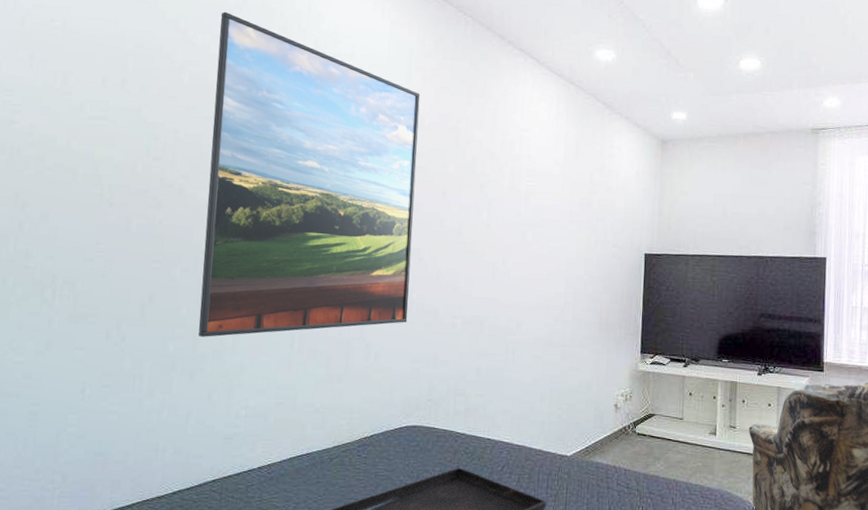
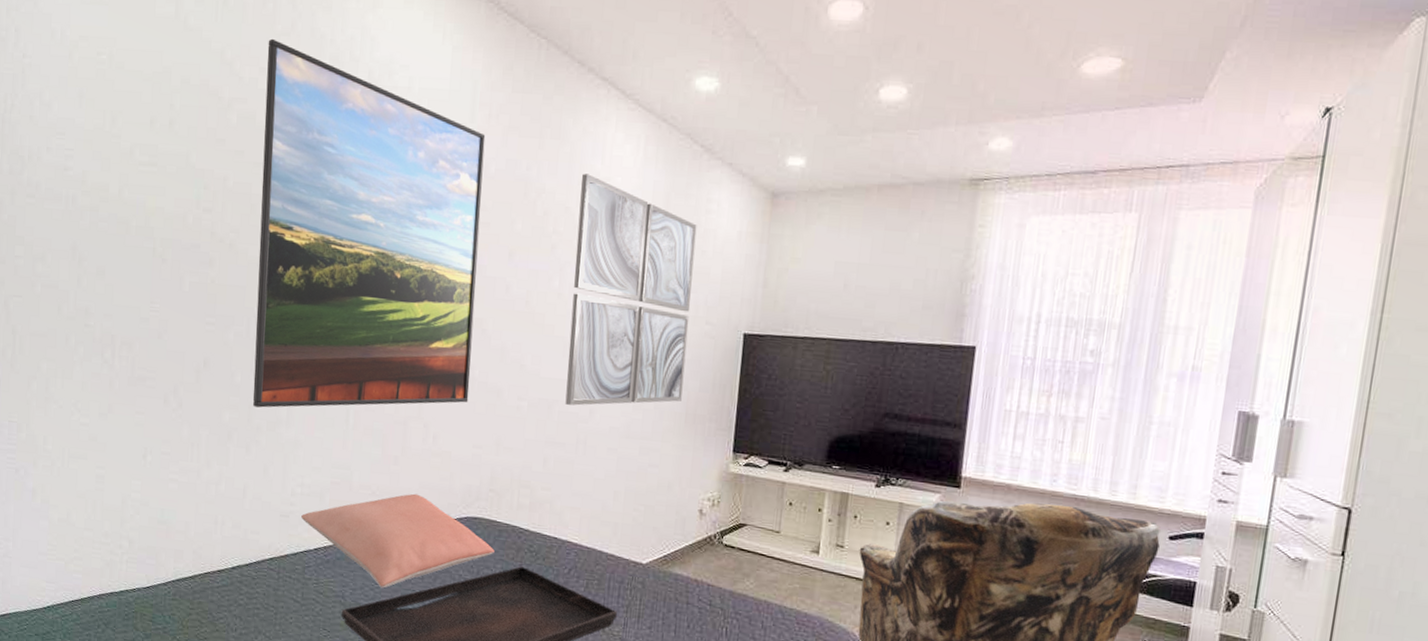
pillow: none [245,408,433,500] -> present [301,493,495,588]
wall art: none [495,125,603,321] -> present [565,173,697,406]

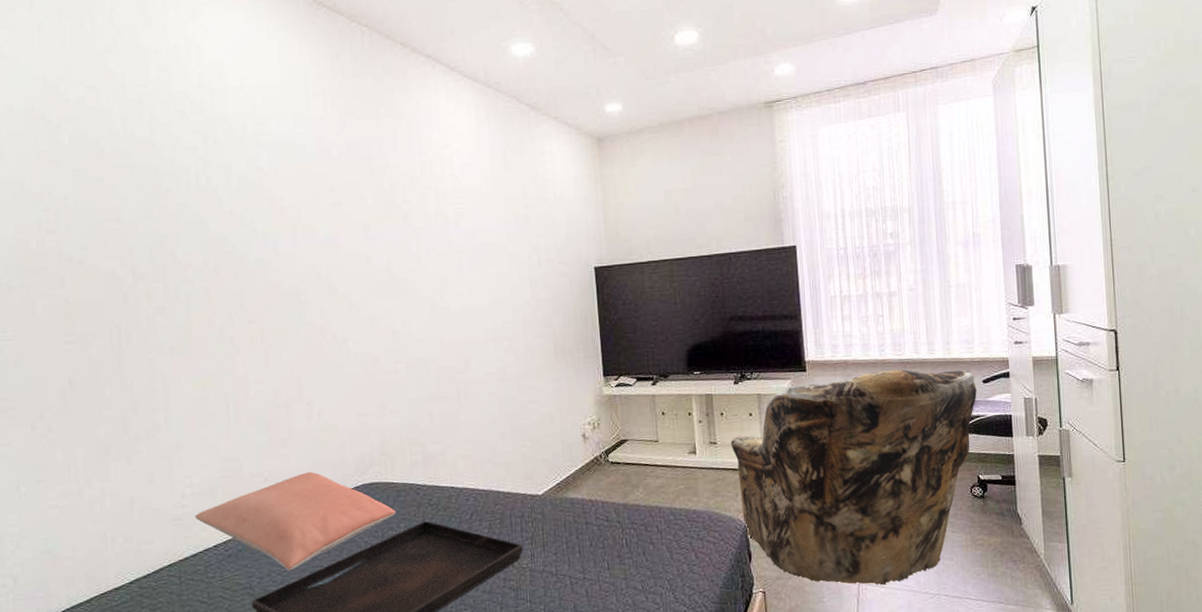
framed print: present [253,38,486,408] -> none [90,57,347,417]
wall art: present [565,173,697,406] -> none [422,144,549,360]

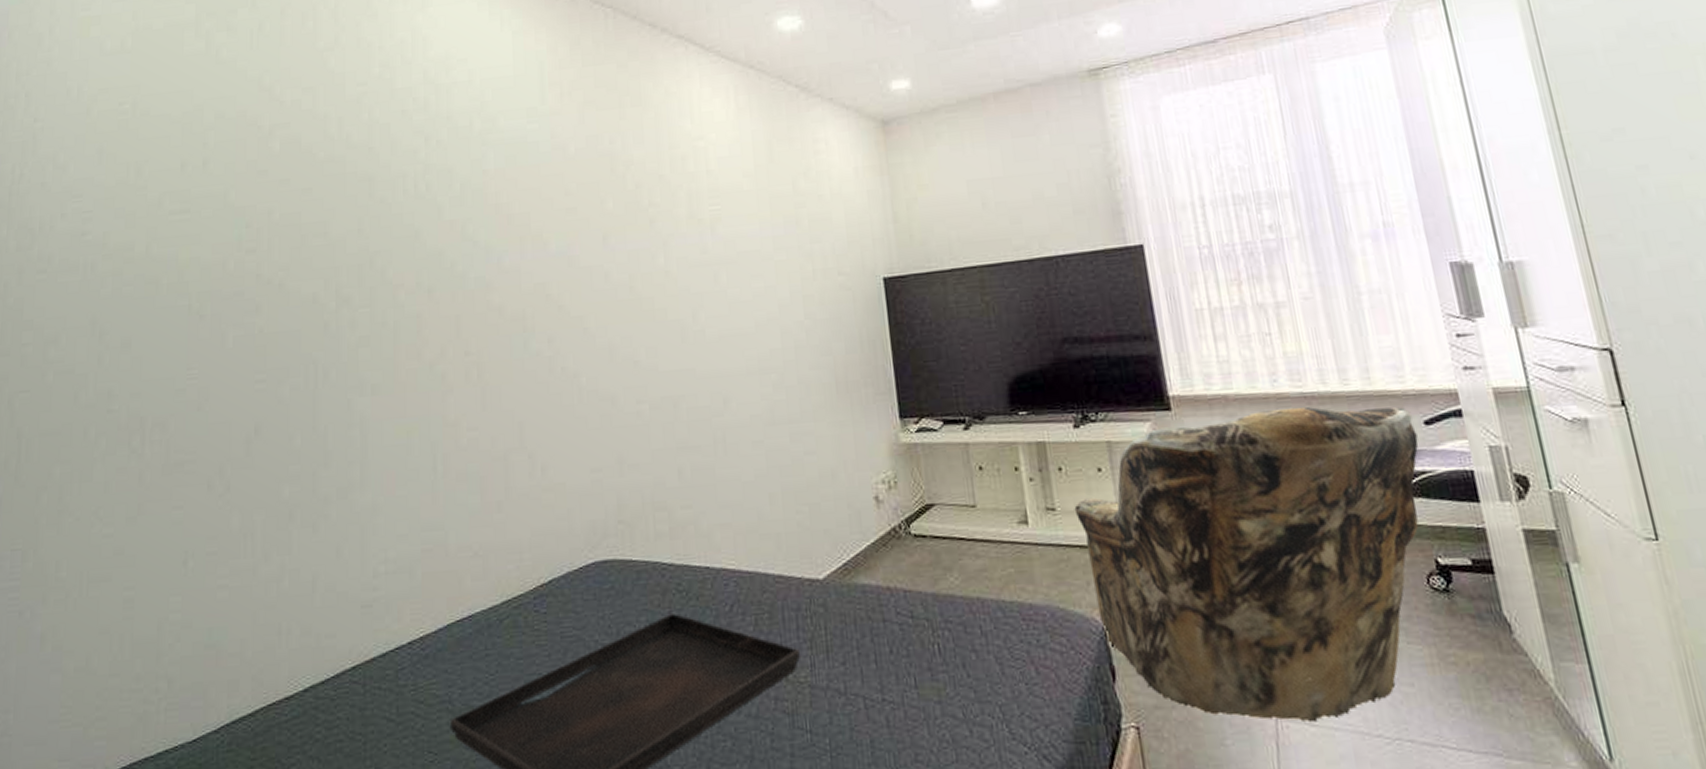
pillow: present [195,471,396,571] -> none [388,544,635,679]

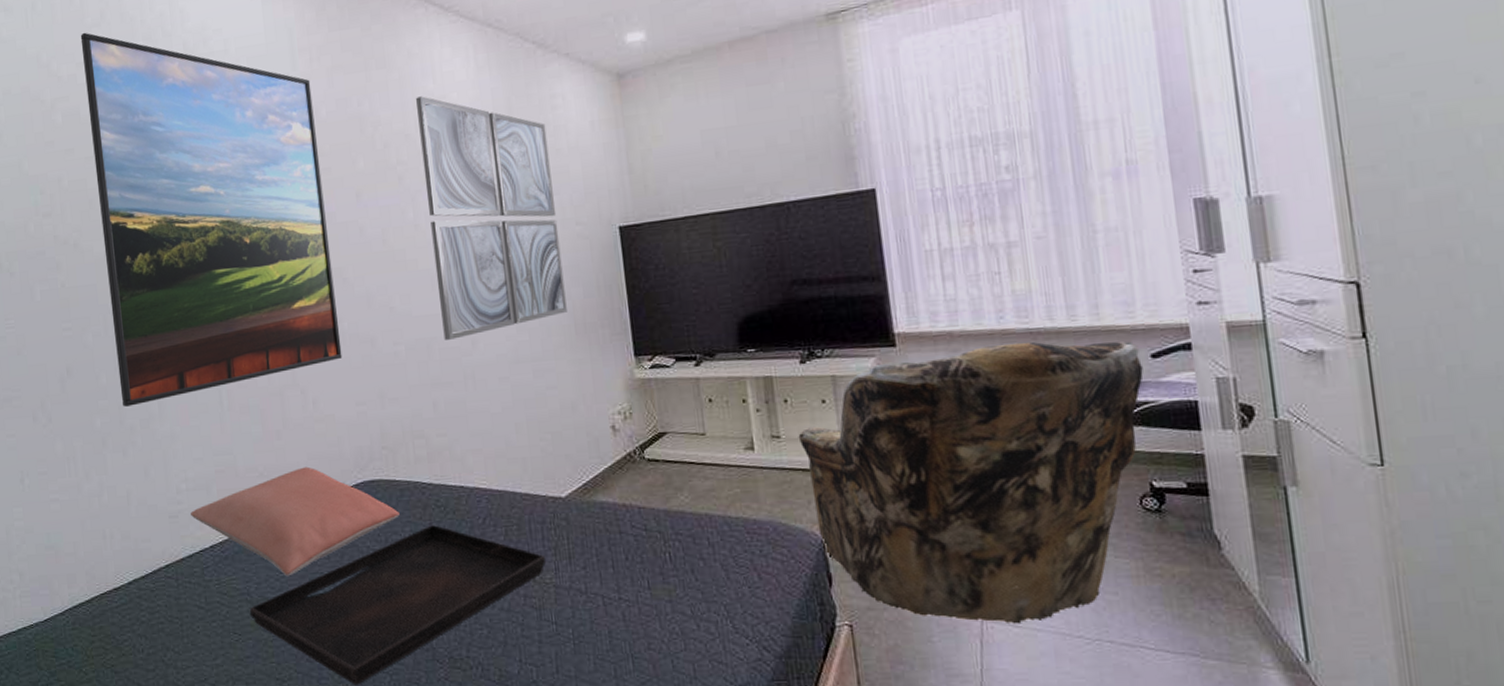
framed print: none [310,56,578,473] -> present [80,32,343,407]
pillow: none [388,544,635,679] -> present [191,466,400,577]
wall art: none [672,136,828,399] -> present [416,96,567,340]

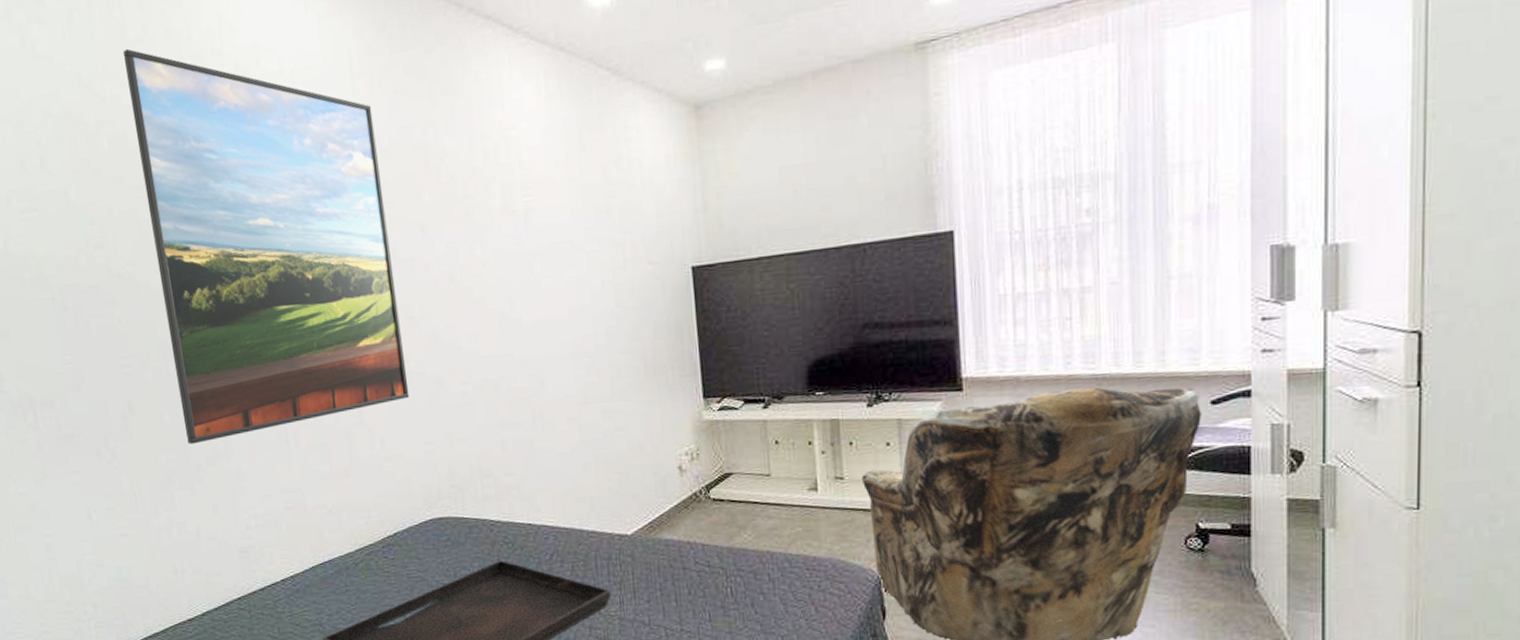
pillow: present [191,466,400,577] -> none [261,504,468,609]
wall art: present [416,96,567,340] -> none [484,125,637,380]

